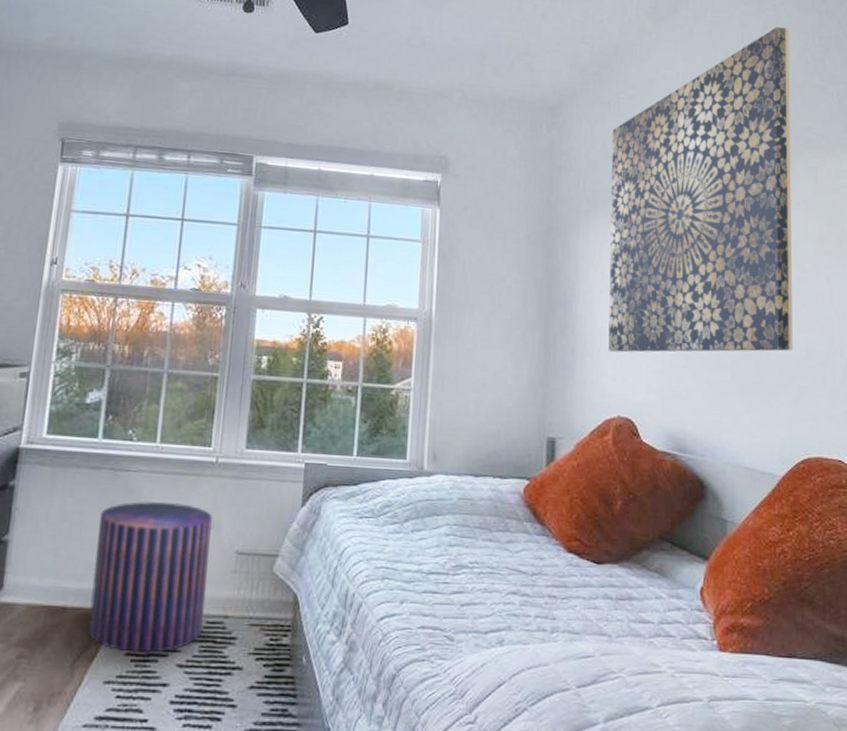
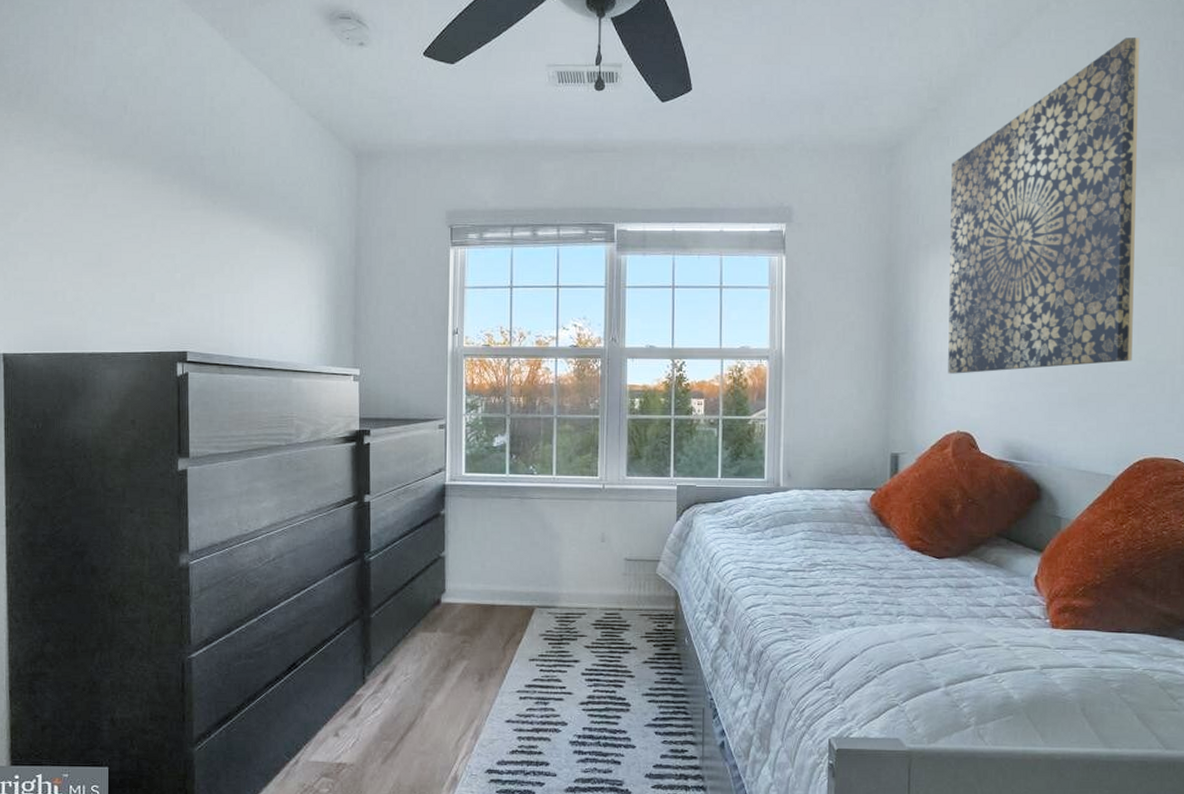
pouf: present [88,501,212,653] -> none [512,522,604,638]

